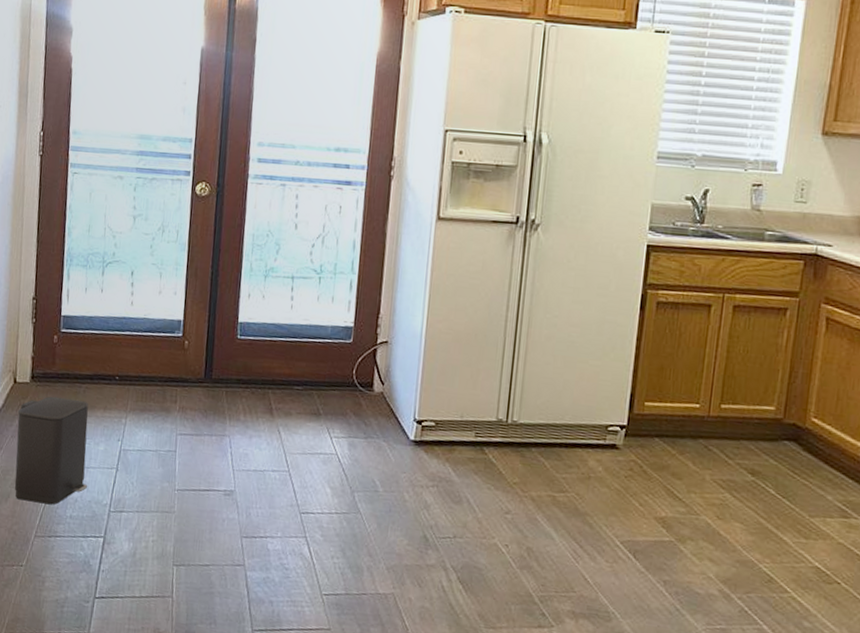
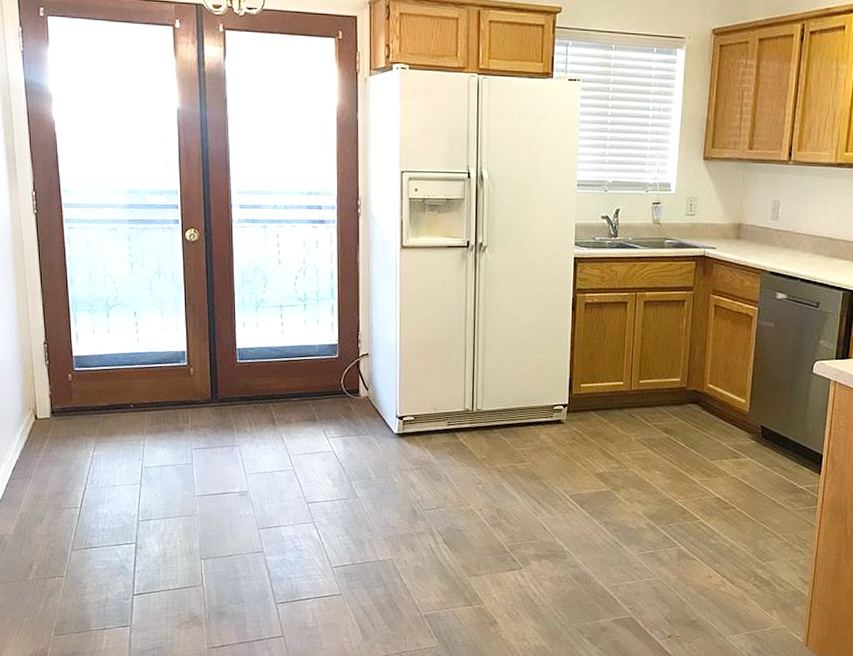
pedal bin: present [14,396,89,505] -> none [43,427,116,522]

